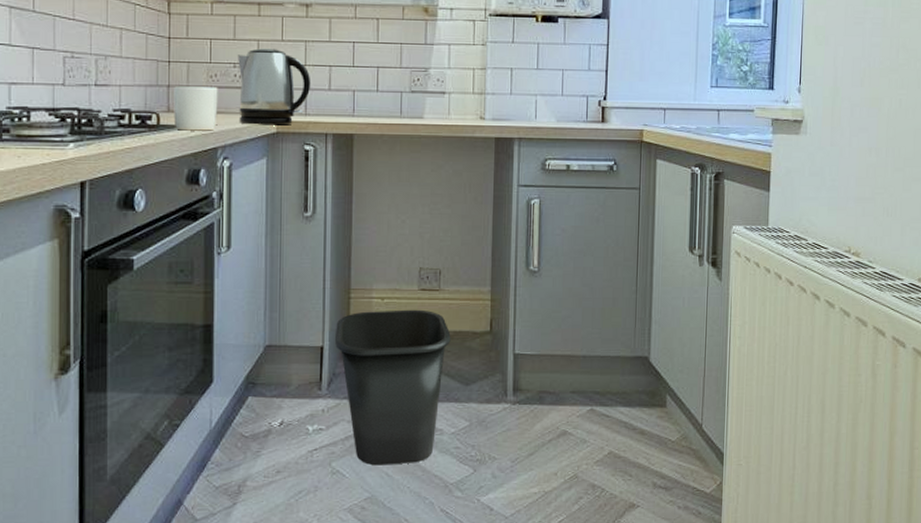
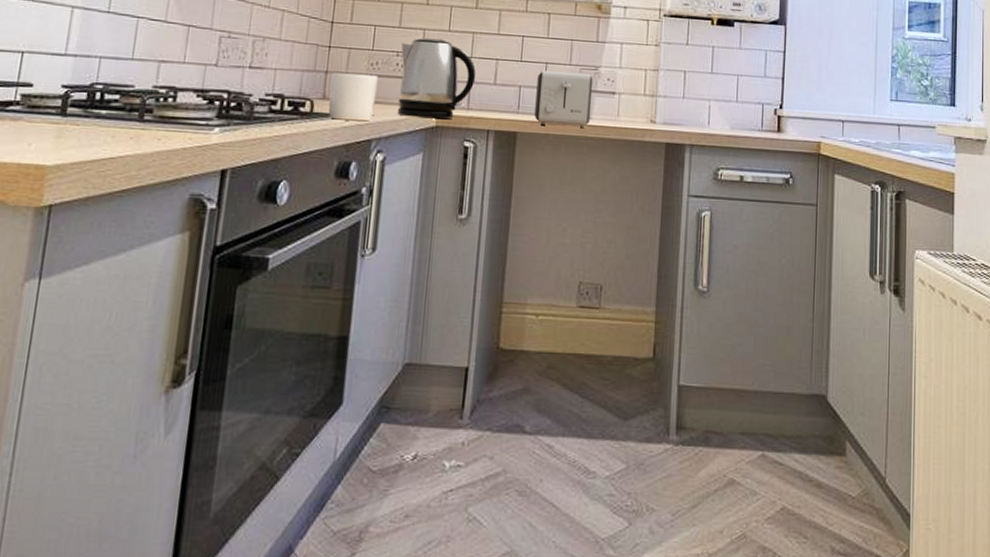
waste bin: present [335,309,451,466] -> none [482,328,610,513]
toaster: none [369,75,424,128] -> present [534,71,593,129]

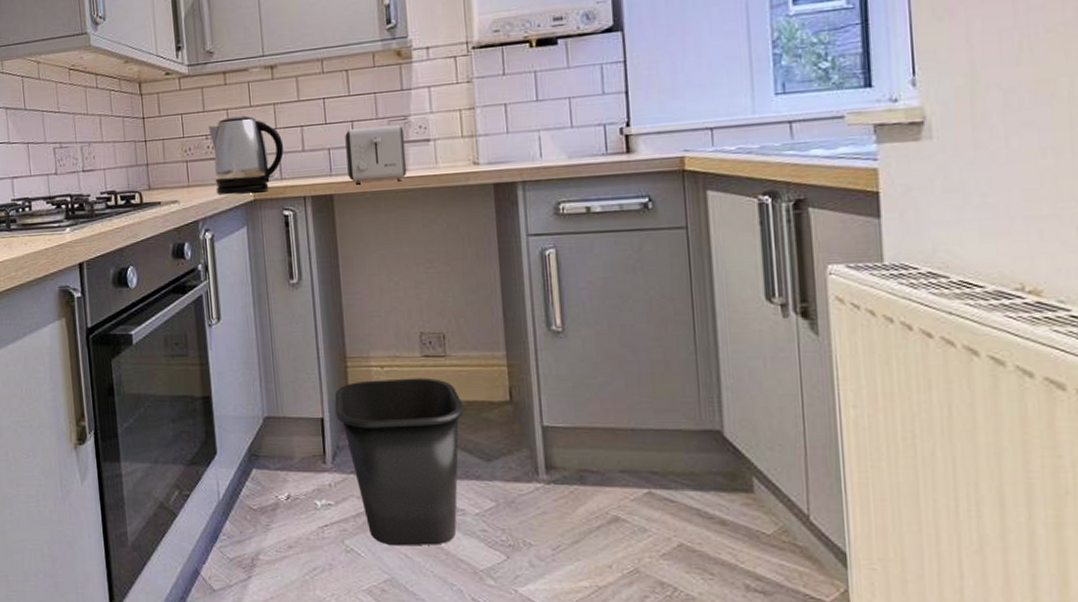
mug: present [328,72,378,122] -> none [152,161,196,207]
waste bin: none [482,328,610,513] -> present [334,377,464,546]

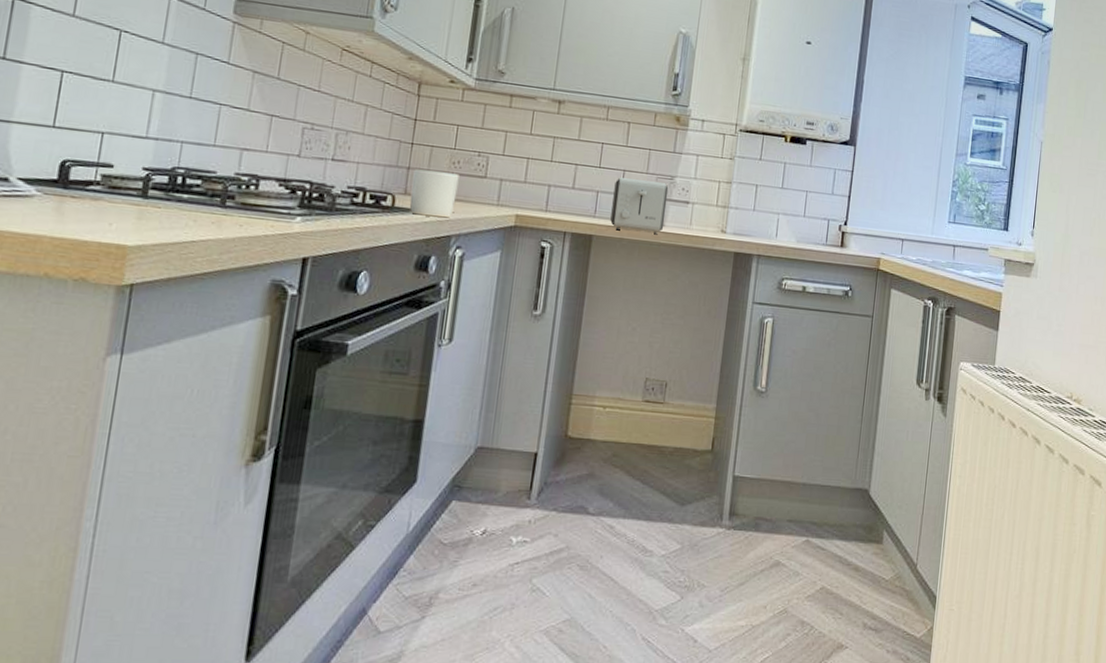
mug: none [152,161,196,207] -> present [409,169,459,218]
kettle: present [209,115,284,196] -> none [476,139,556,220]
waste bin: present [334,377,464,546] -> none [550,419,671,586]

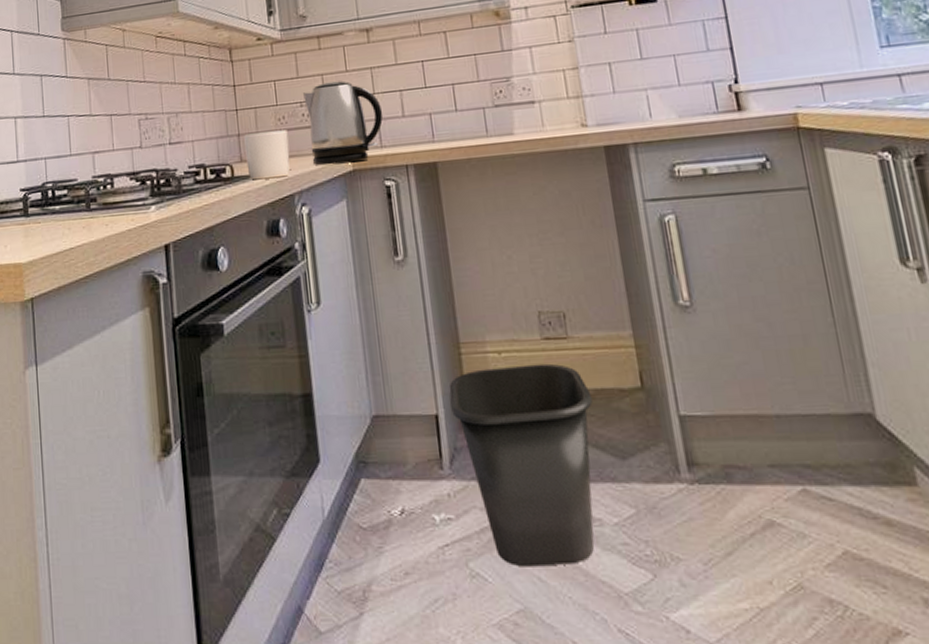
kettle: none [476,139,556,220] -> present [303,81,383,166]
waste bin: none [550,419,671,586] -> present [449,363,595,567]
toaster: present [610,177,669,235] -> none [446,87,514,151]

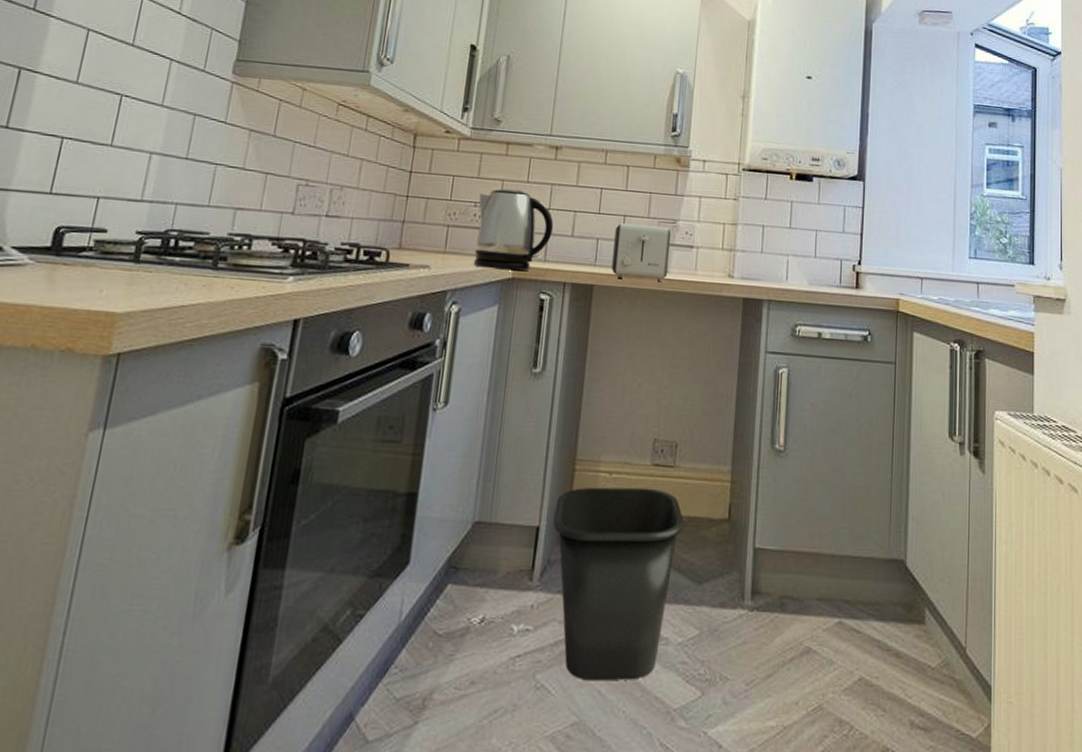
mug: present [244,130,291,180] -> none [404,222,455,272]
toaster: none [446,87,514,151] -> present [611,223,671,282]

